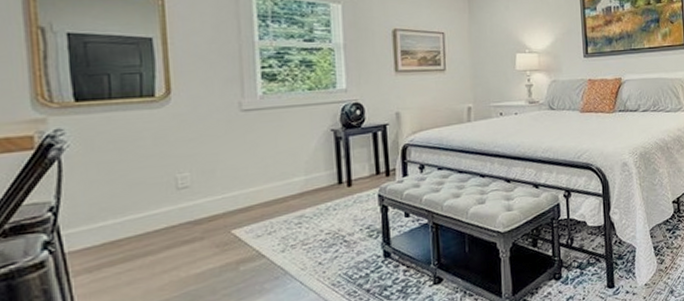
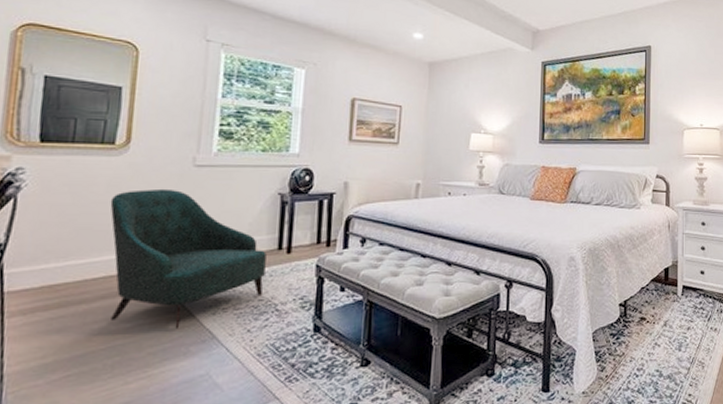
armchair: none [159,135,329,270] -> present [110,188,267,330]

